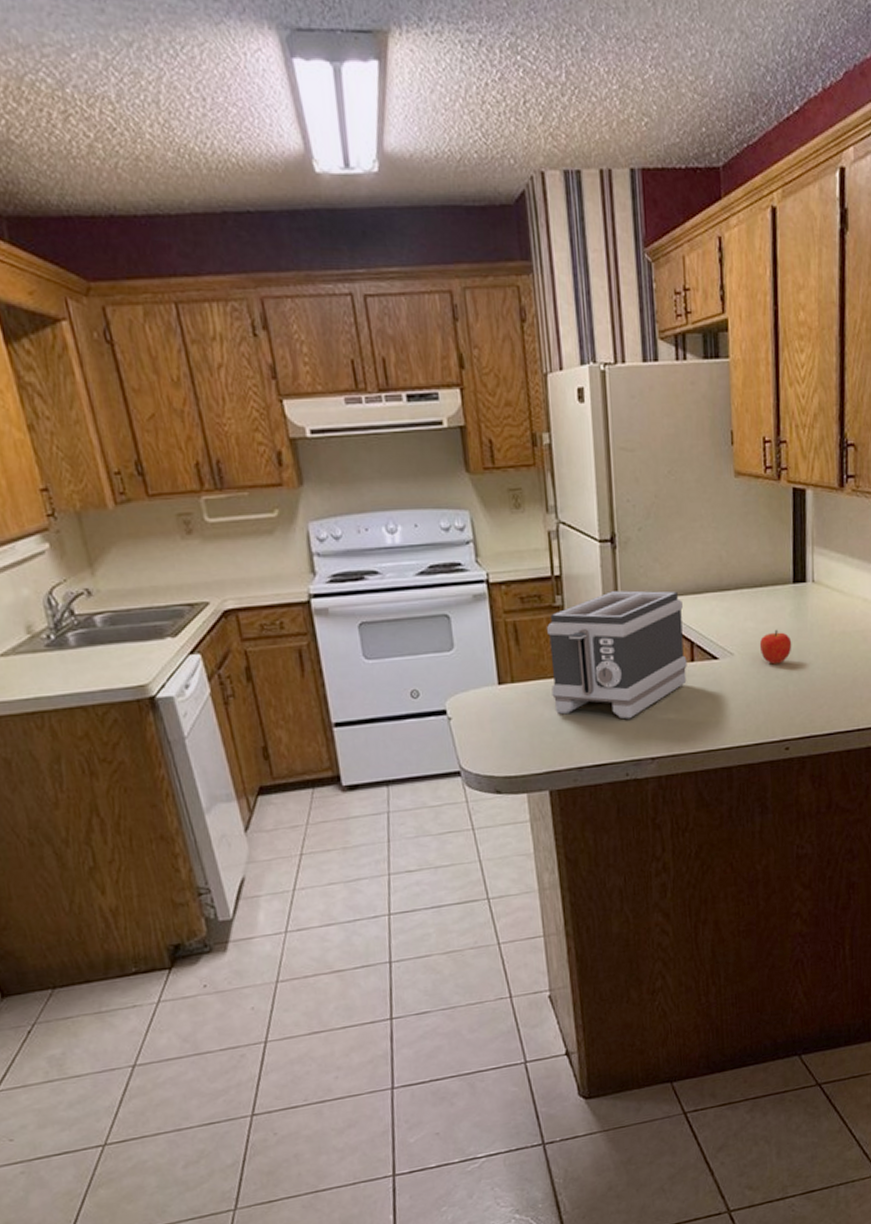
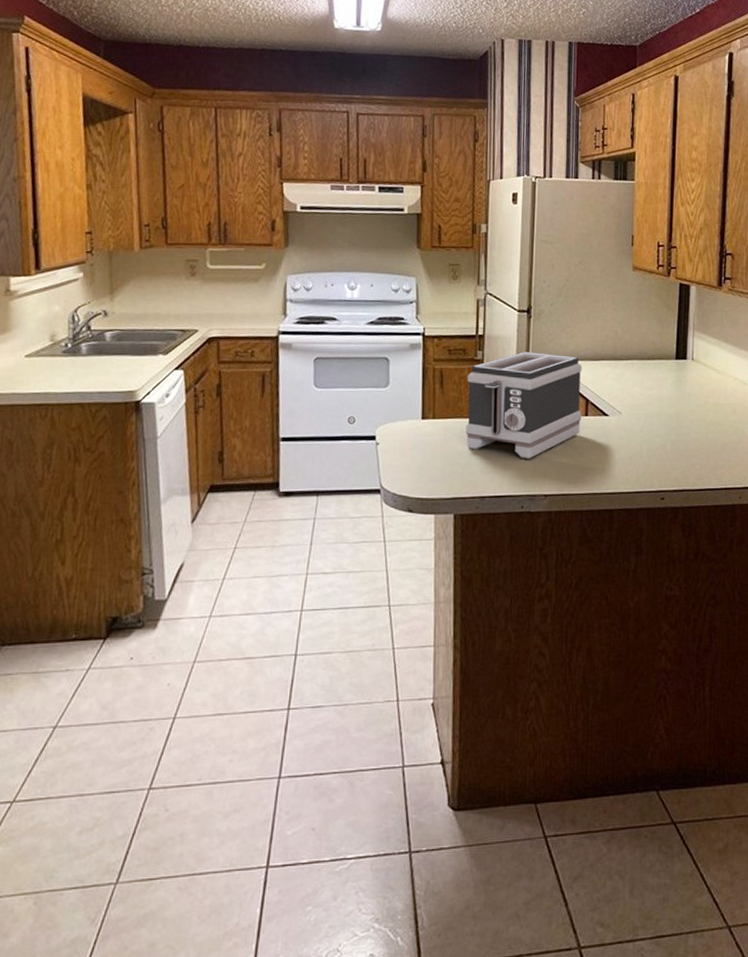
fruit: present [759,629,792,665] -> none [644,396,672,425]

